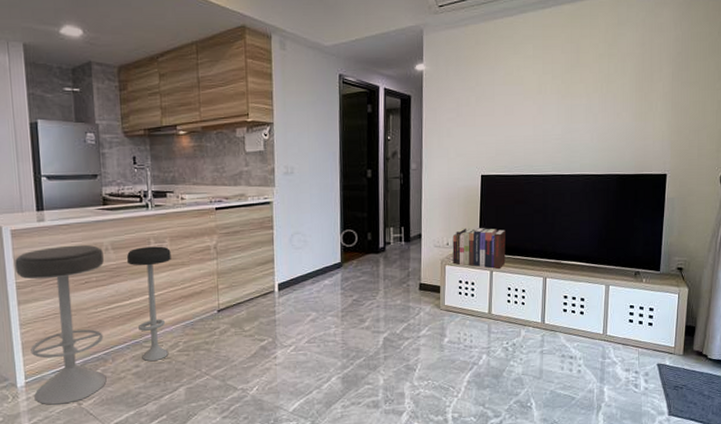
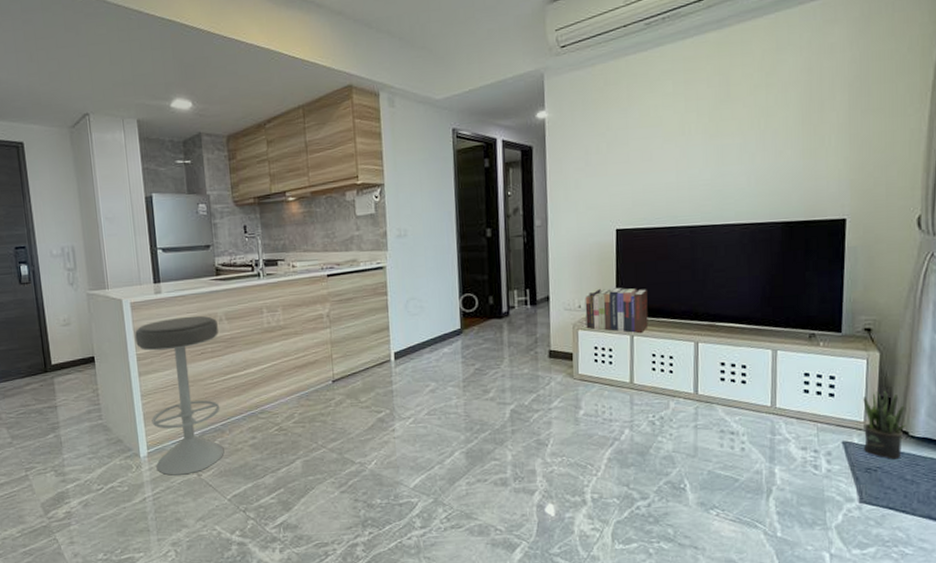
bar stool: present [127,246,171,362] -> none [241,315,285,434]
potted plant: none [674,320,706,378] -> present [863,390,907,459]

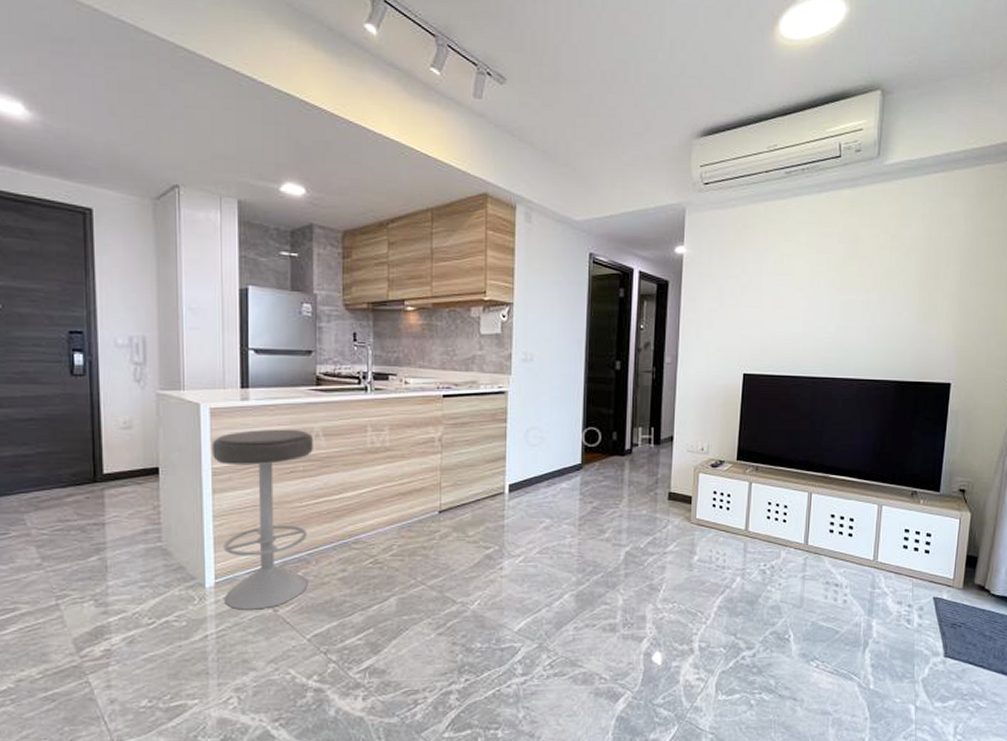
books: present [585,288,649,334] -> none [707,432,768,481]
potted plant: present [863,390,907,459] -> none [952,549,989,616]

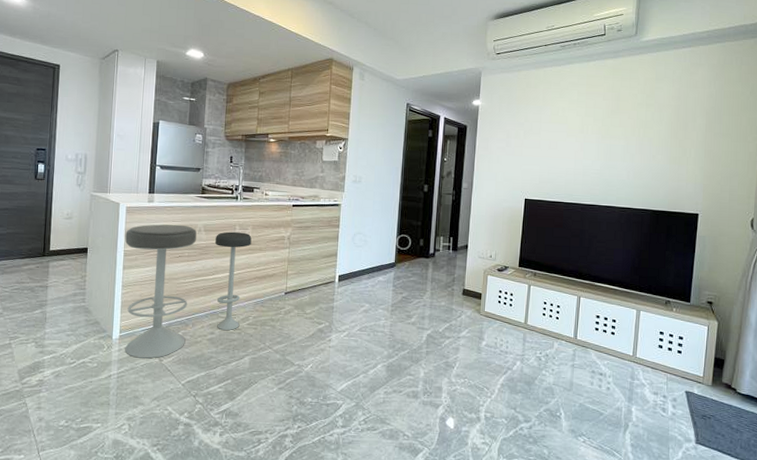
bar stool: none [340,435,390,566] -> present [215,231,252,331]

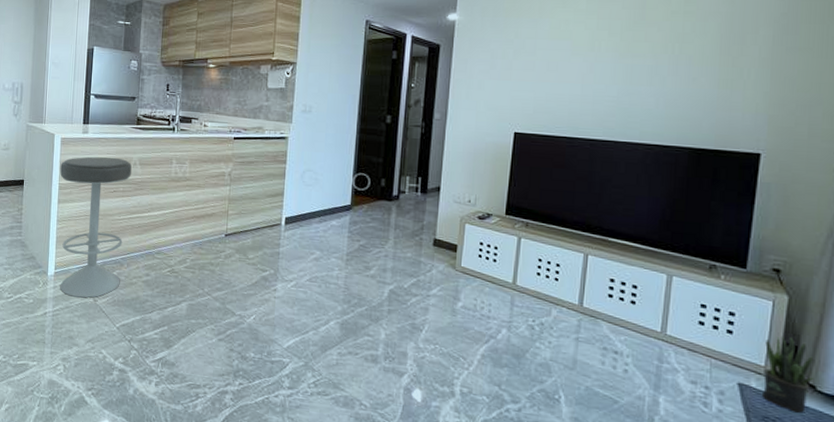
bar stool: present [215,231,252,331] -> none [151,166,189,274]
potted plant: none [702,352,735,410] -> present [762,335,814,413]

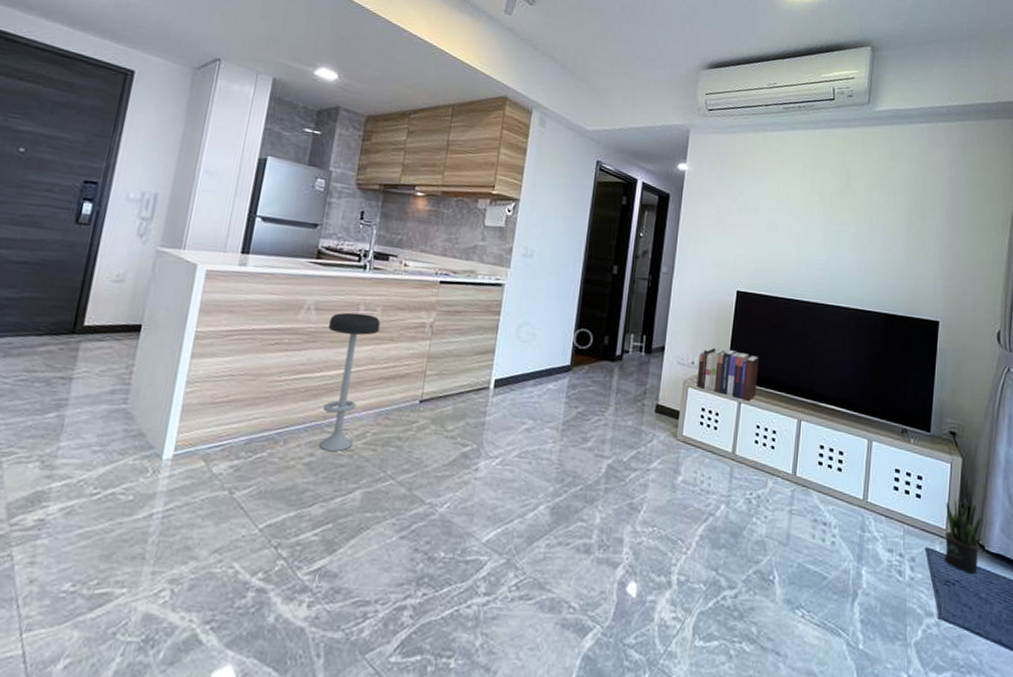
bar stool: present [60,156,132,298] -> none [178,296,304,490]
bar stool: none [151,166,189,274] -> present [319,312,381,452]
books: none [474,186,540,237] -> present [696,347,759,402]

